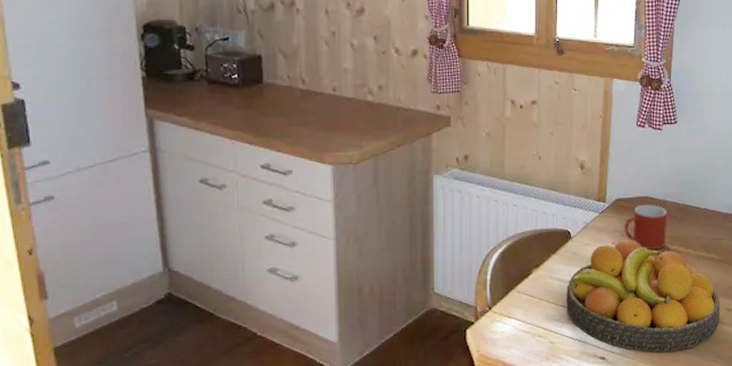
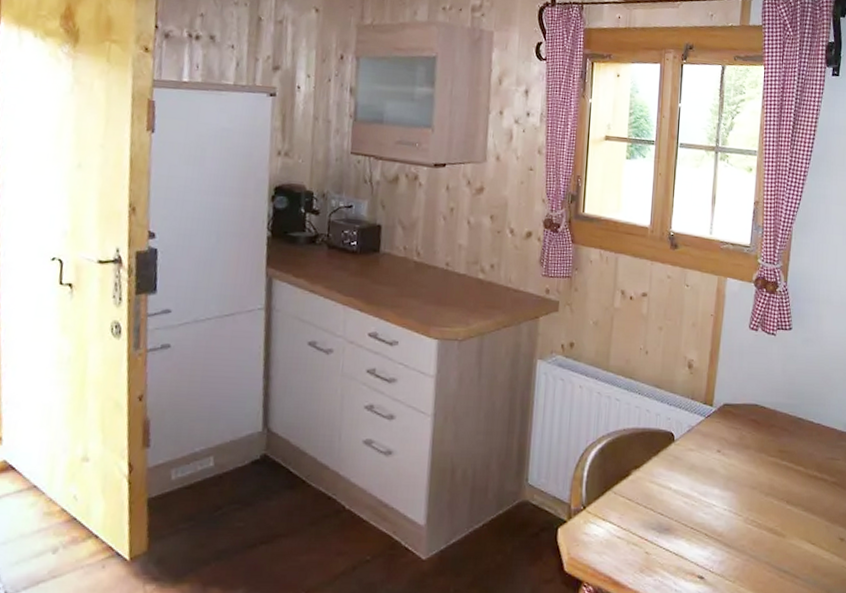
fruit bowl: present [566,239,720,352] -> none [665,448,833,580]
mug: present [624,204,668,251] -> none [731,412,778,464]

